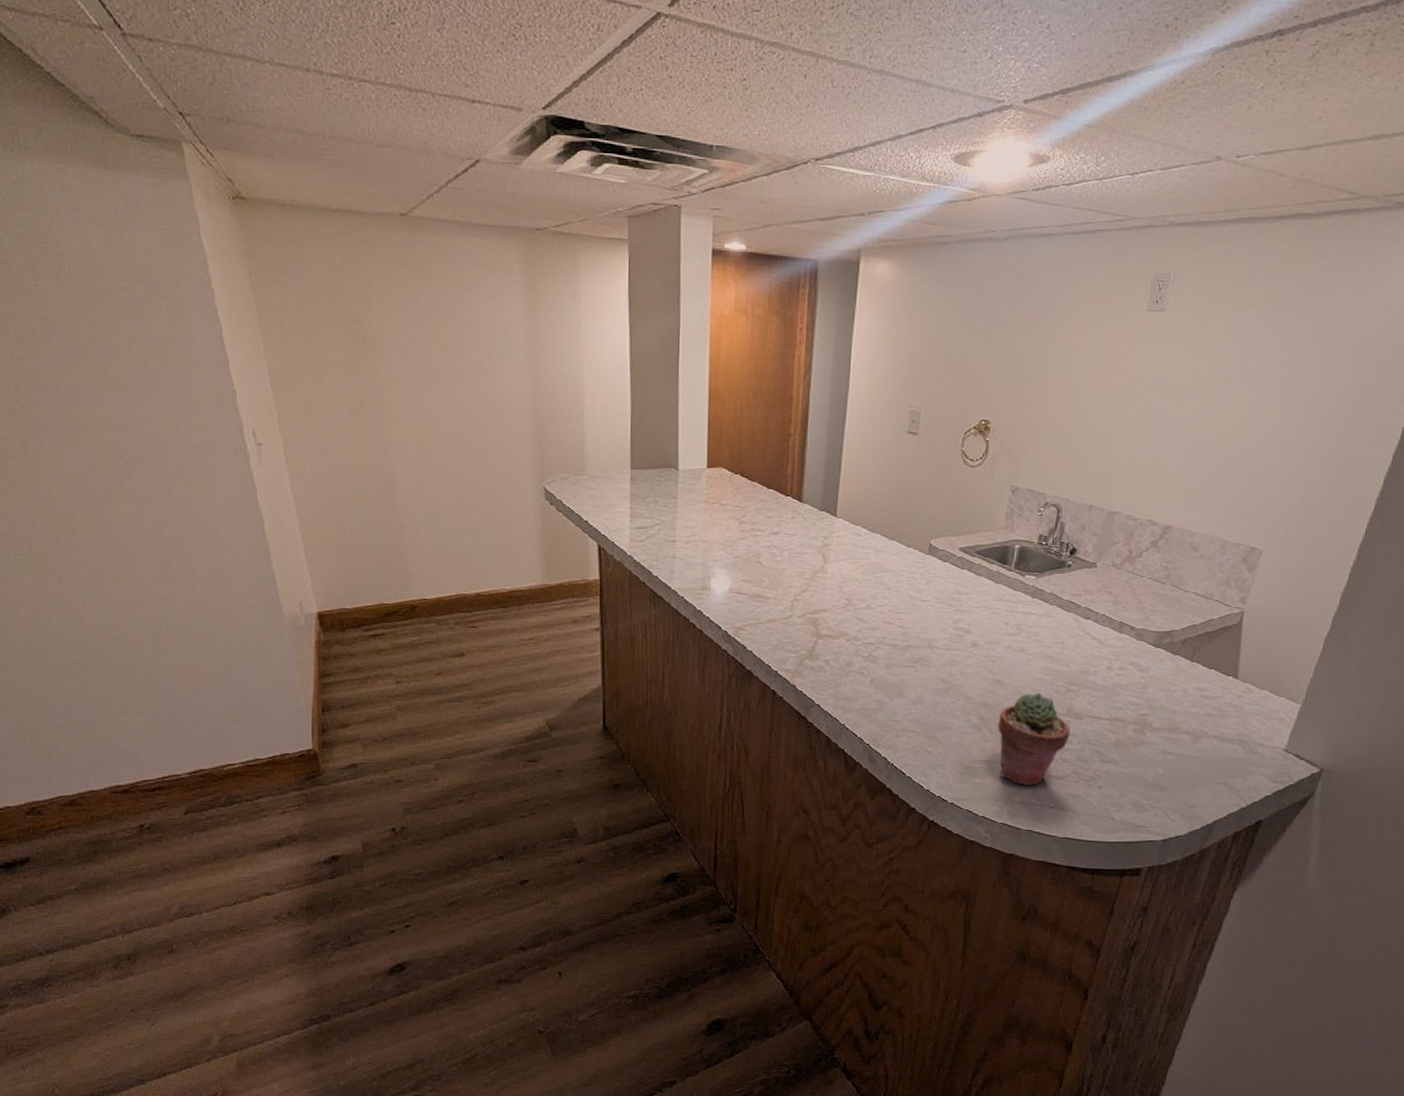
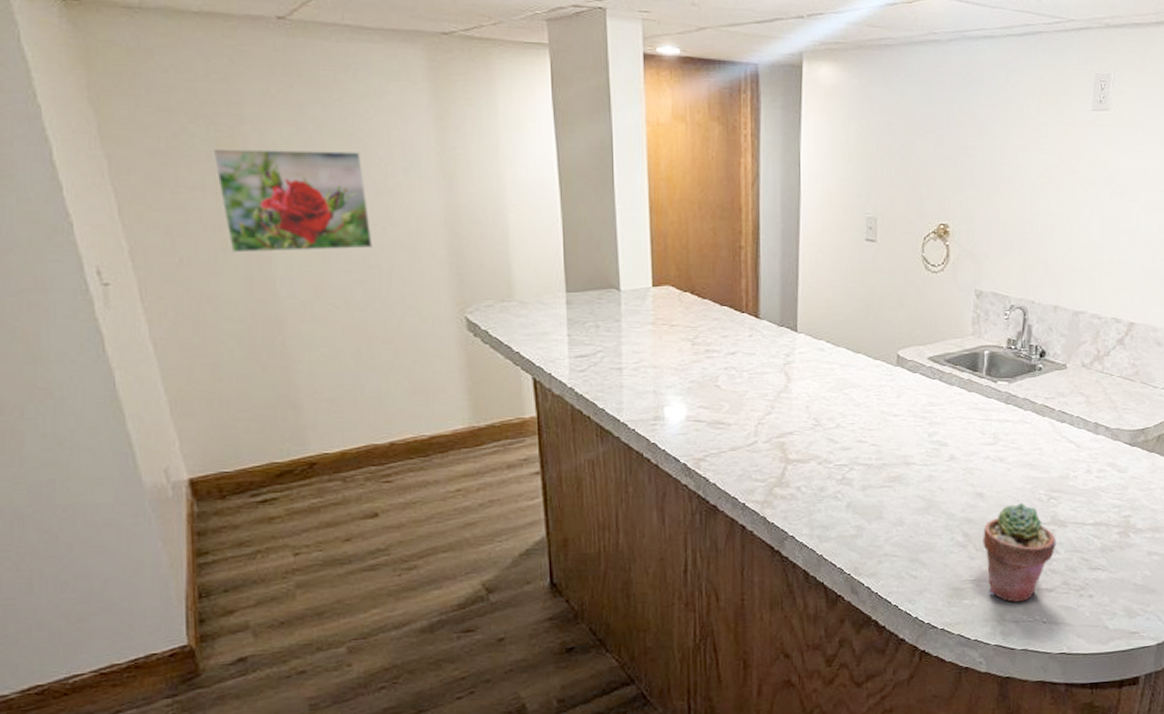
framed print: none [344,330,470,423] -> present [212,149,373,253]

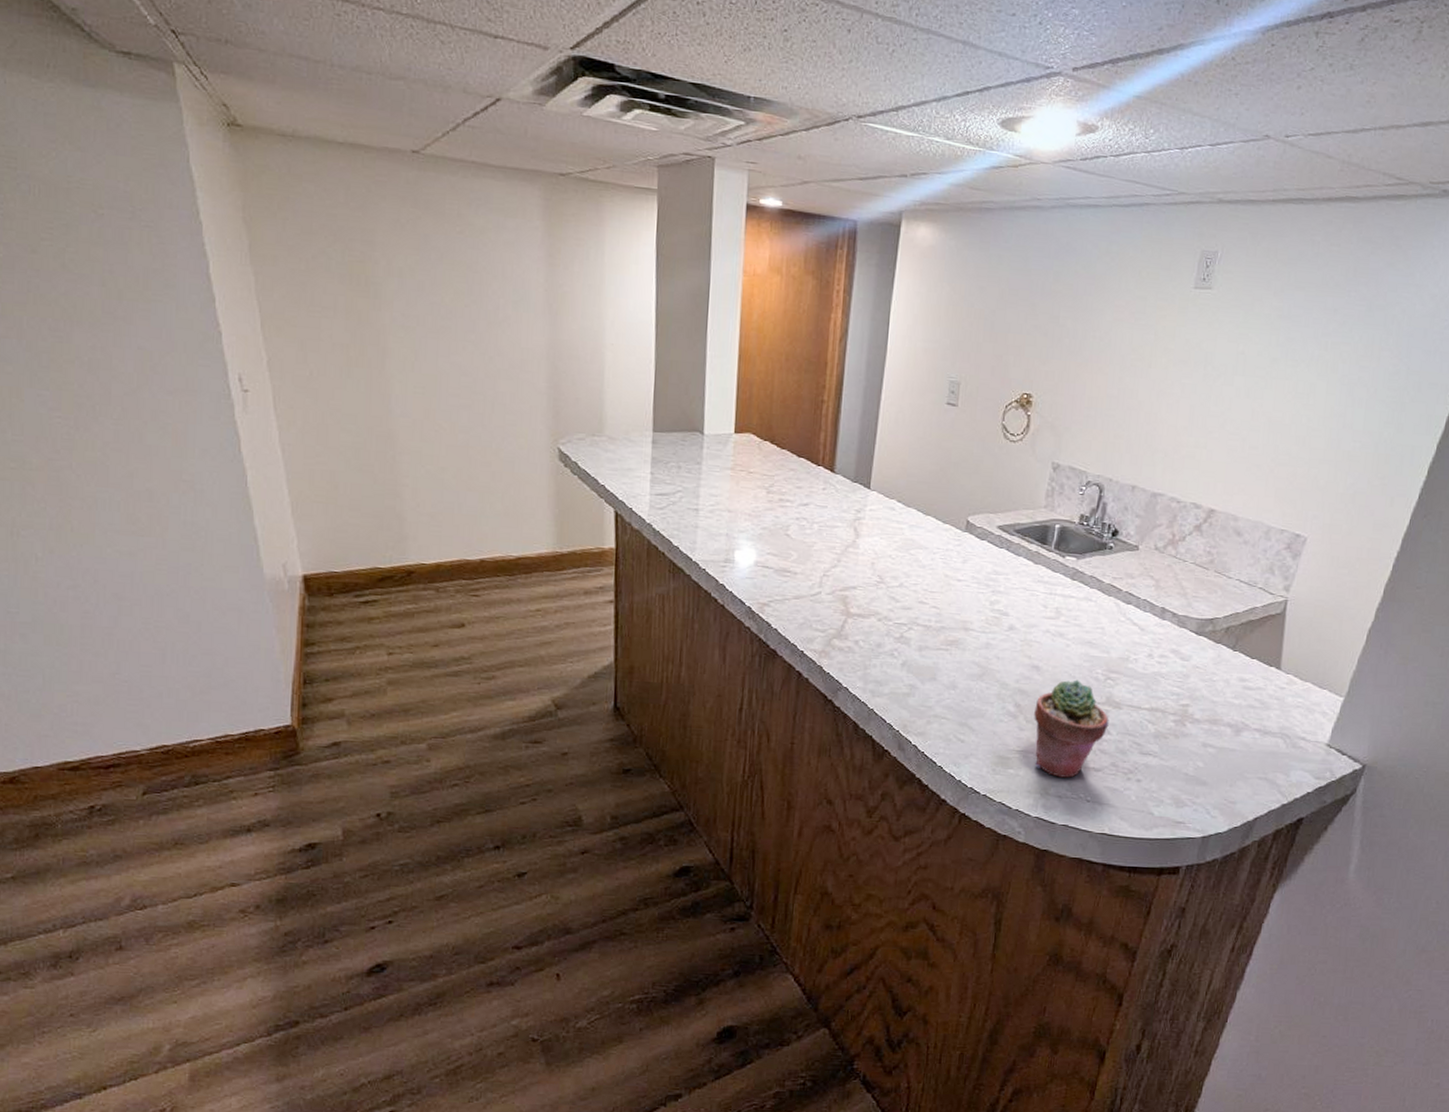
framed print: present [212,149,373,253] -> none [345,272,481,376]

